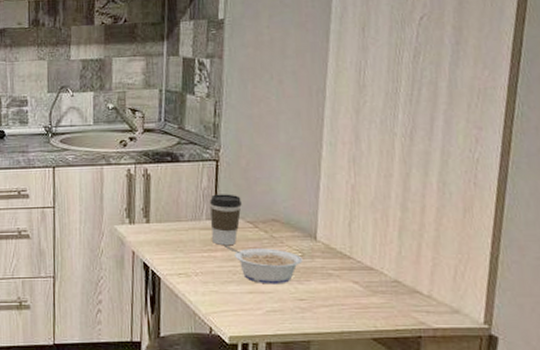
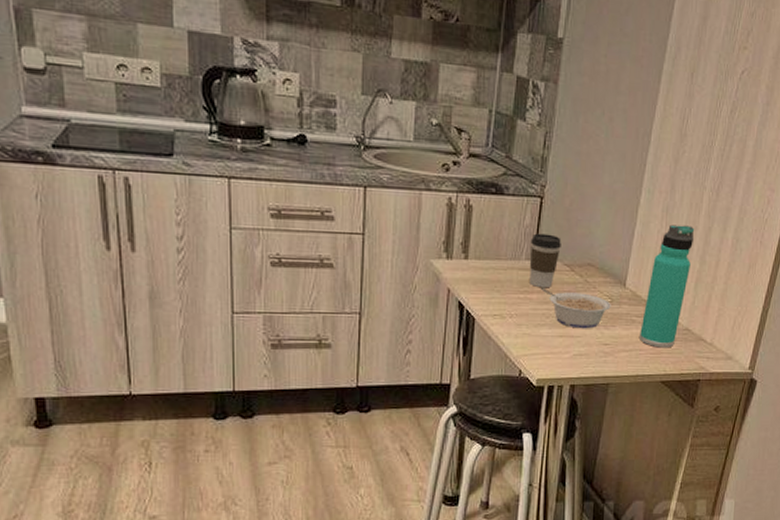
thermos bottle: none [338,173,391,302] -> present [639,224,695,348]

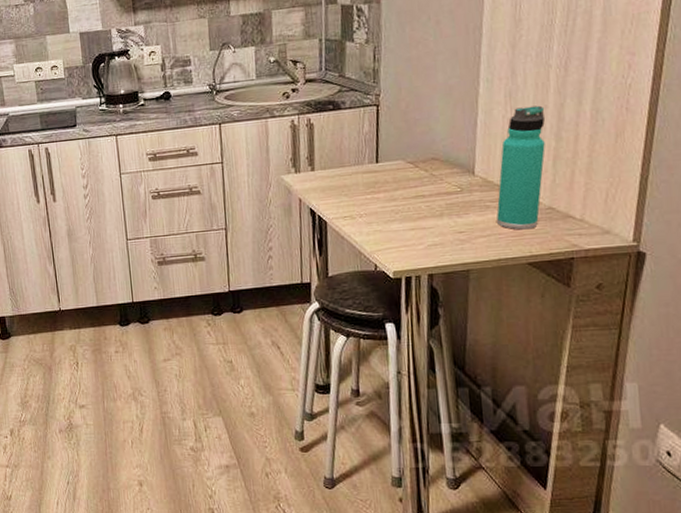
coffee cup: present [530,233,561,289] -> none [372,136,402,187]
legume: present [540,287,611,329] -> none [386,186,462,220]

